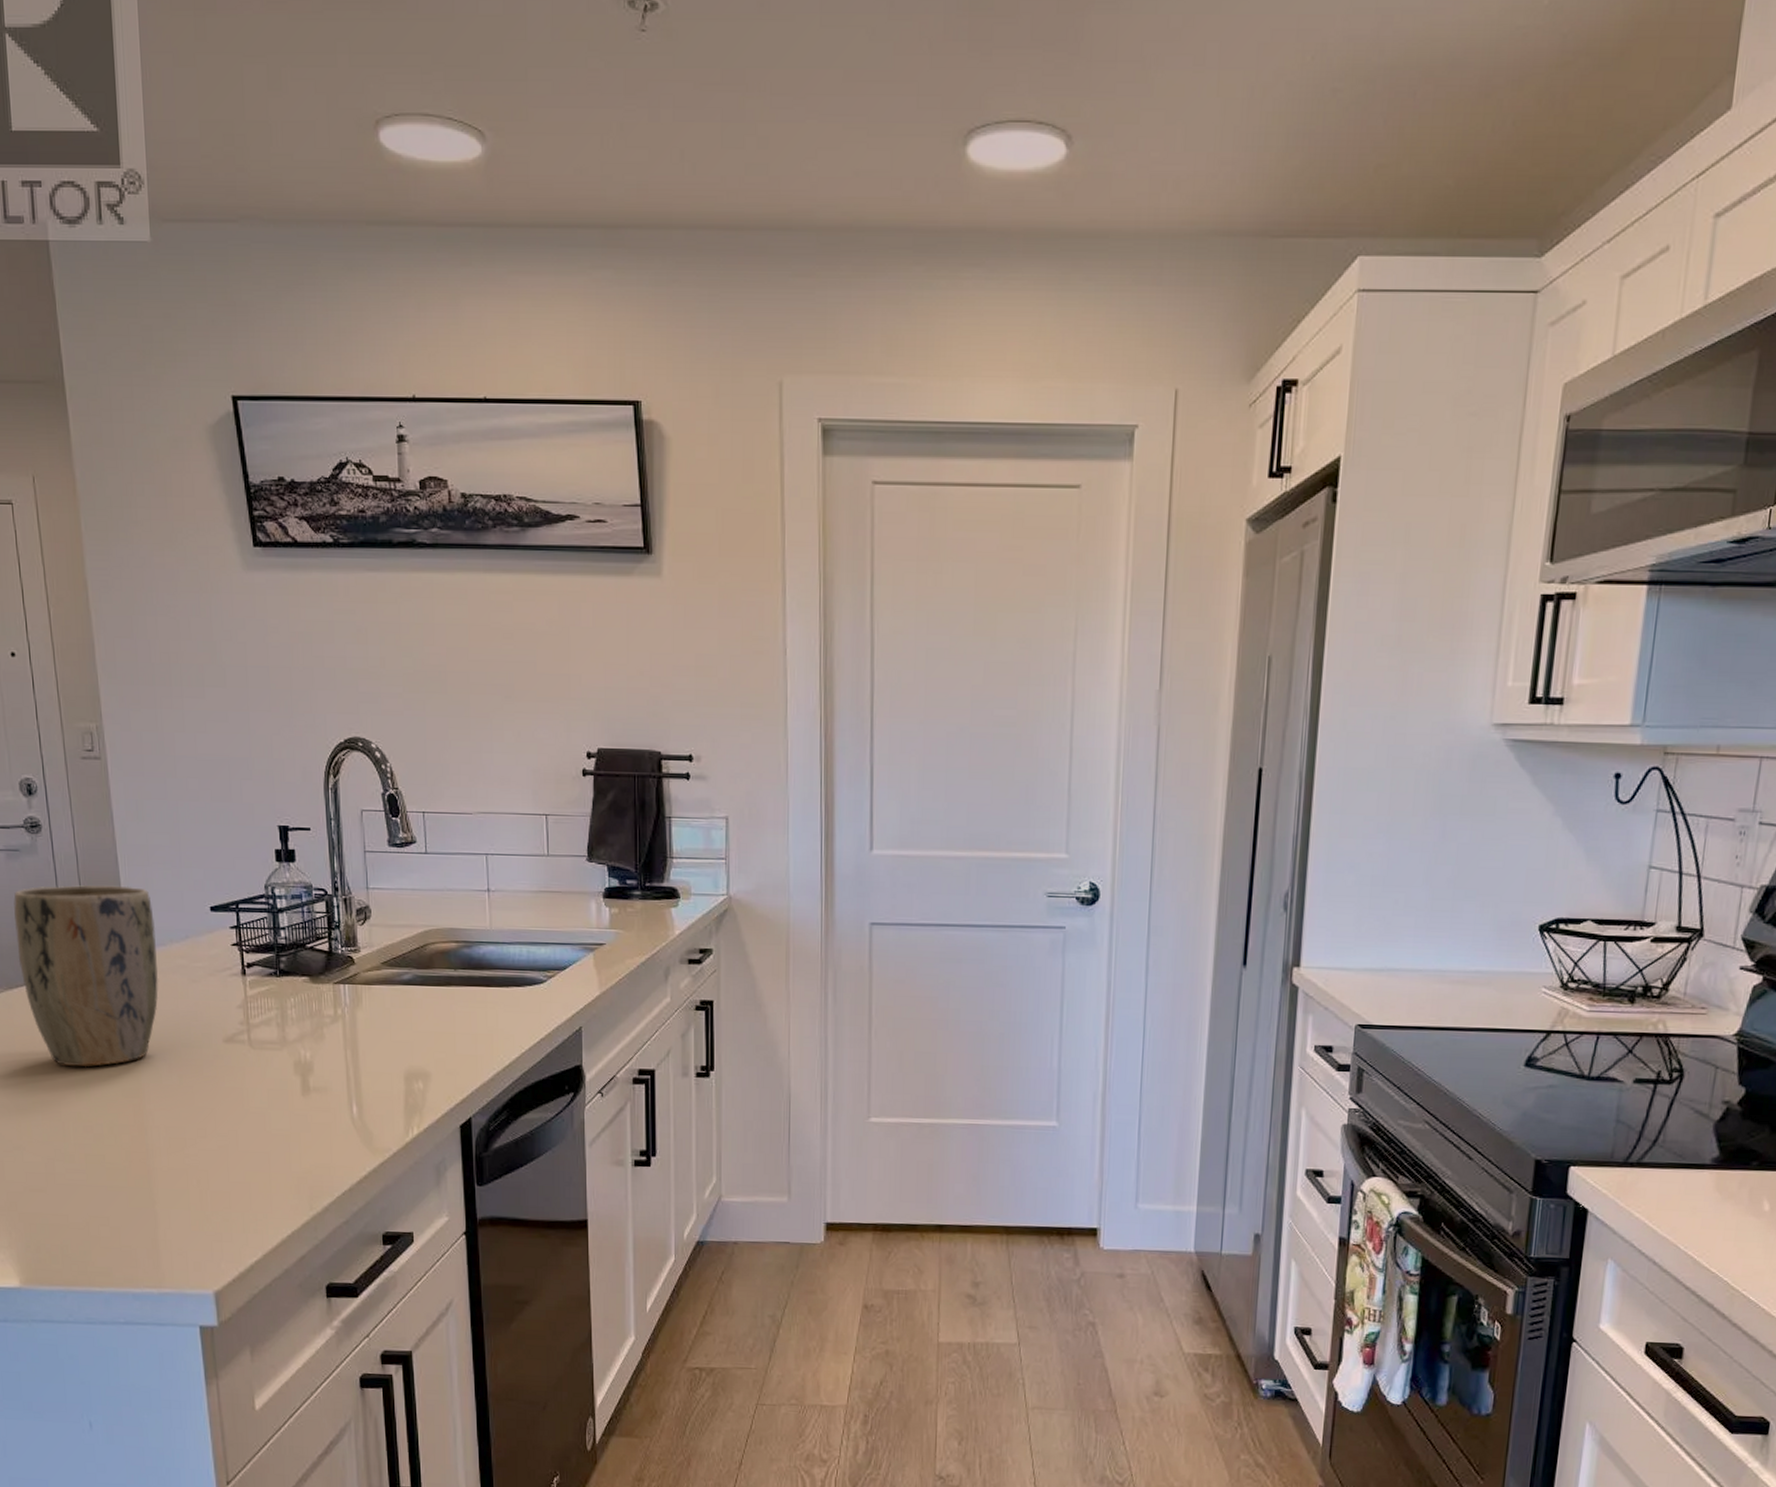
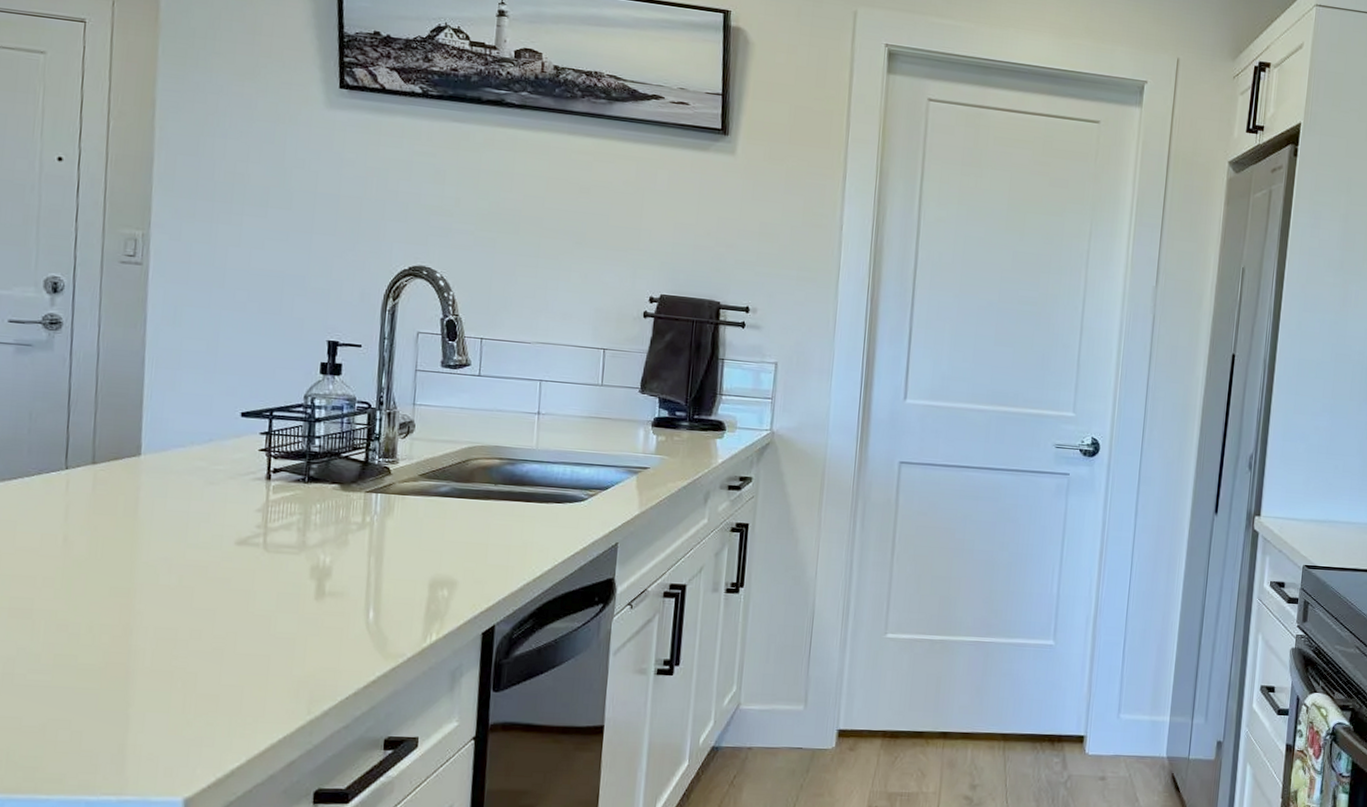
plant pot: present [13,885,159,1067] -> none [10,382,177,565]

